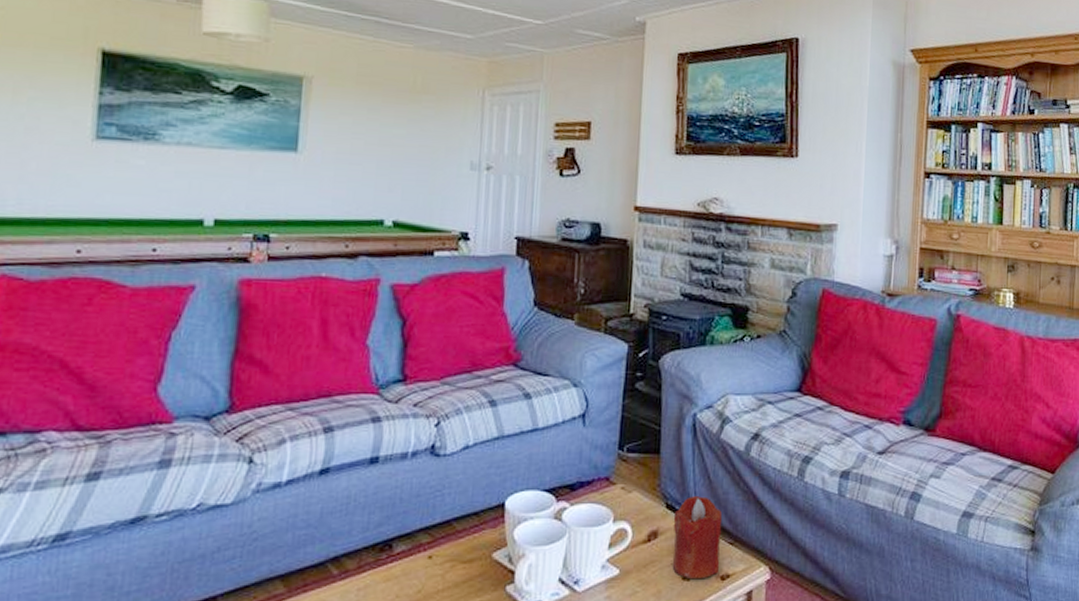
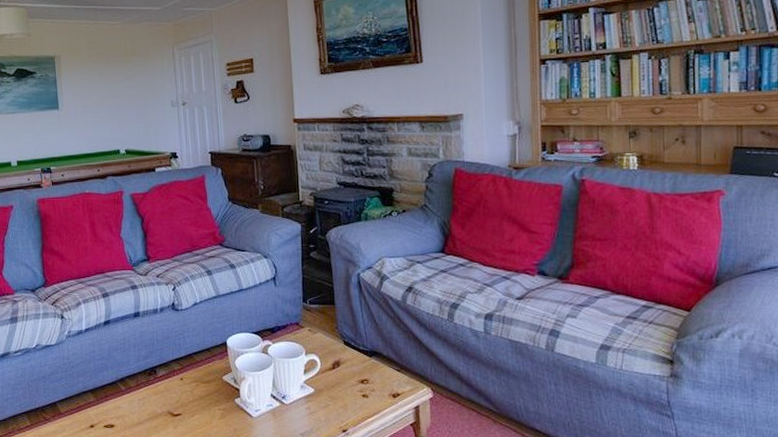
candle: present [672,496,723,580] -> none [350,335,391,397]

